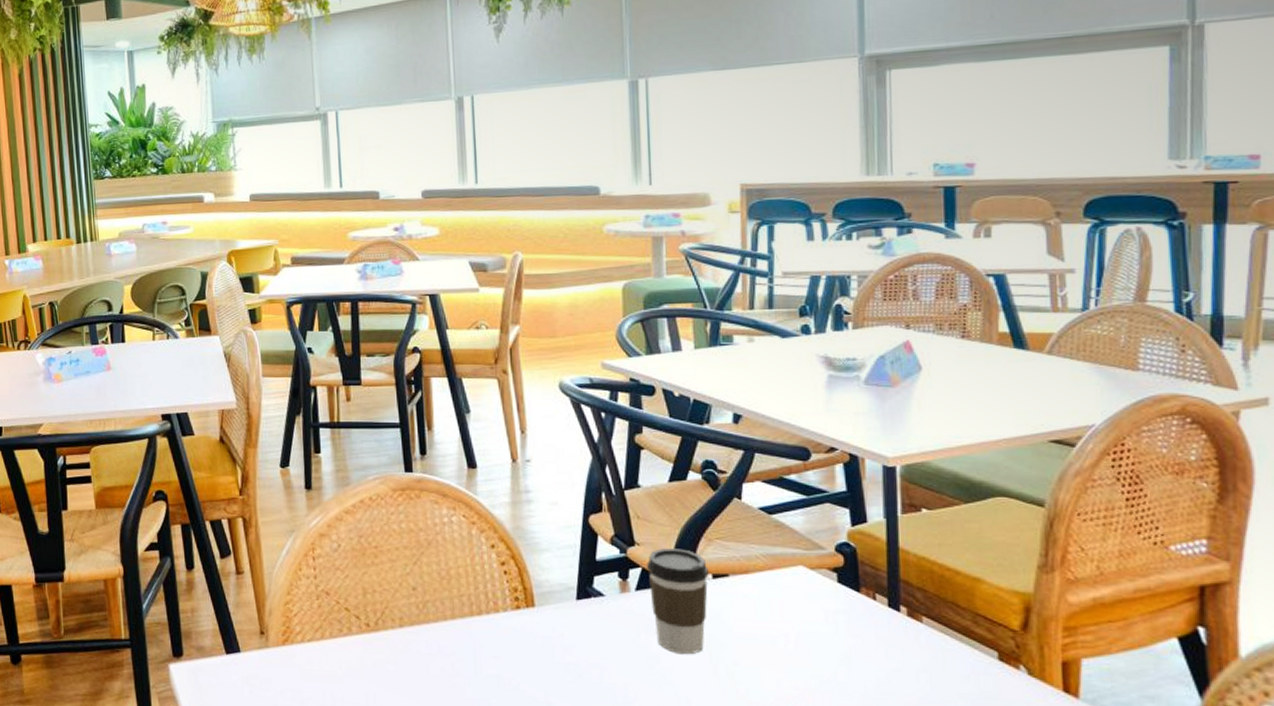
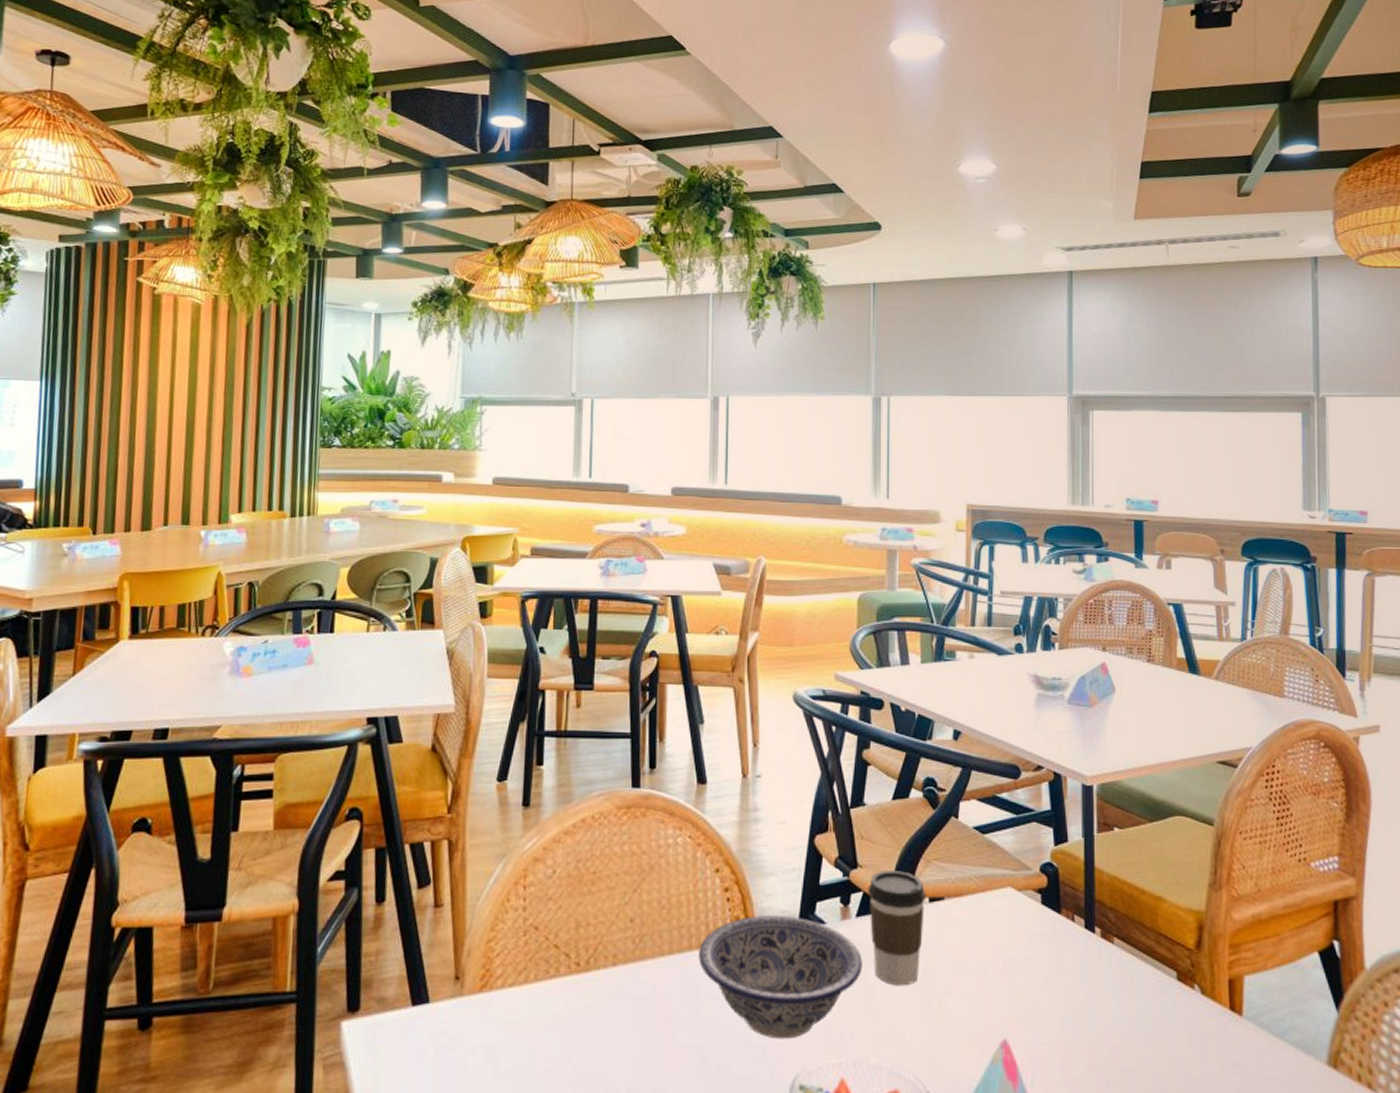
bowl: none [480,587,644,697] -> present [699,916,862,1039]

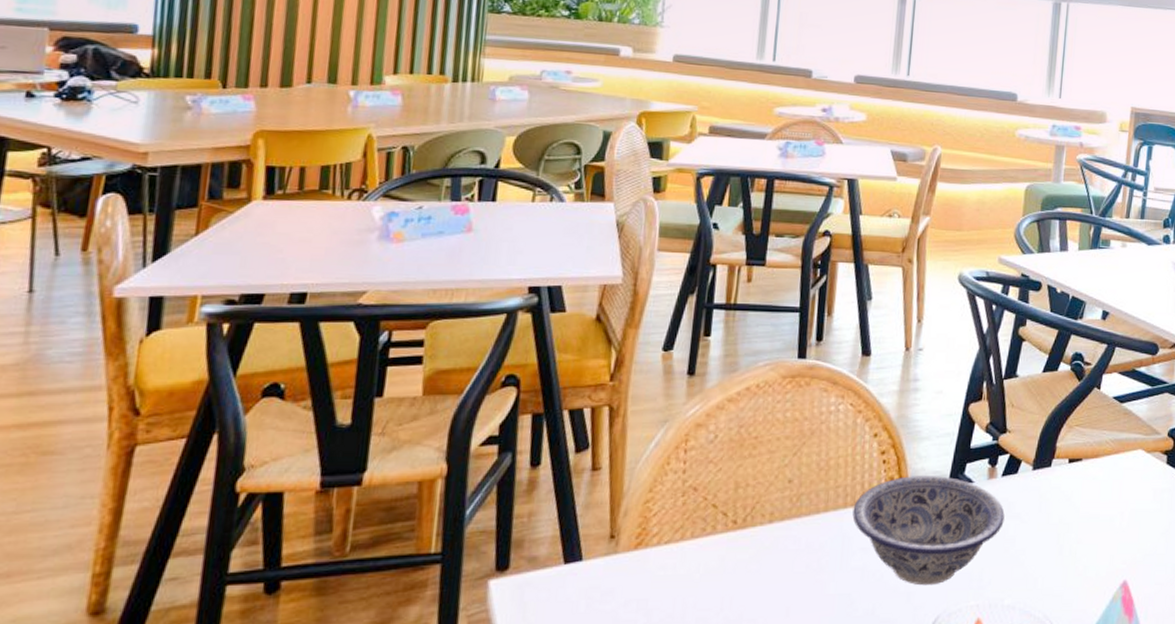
coffee cup: present [868,871,926,986] -> none [1014,435,1066,537]

